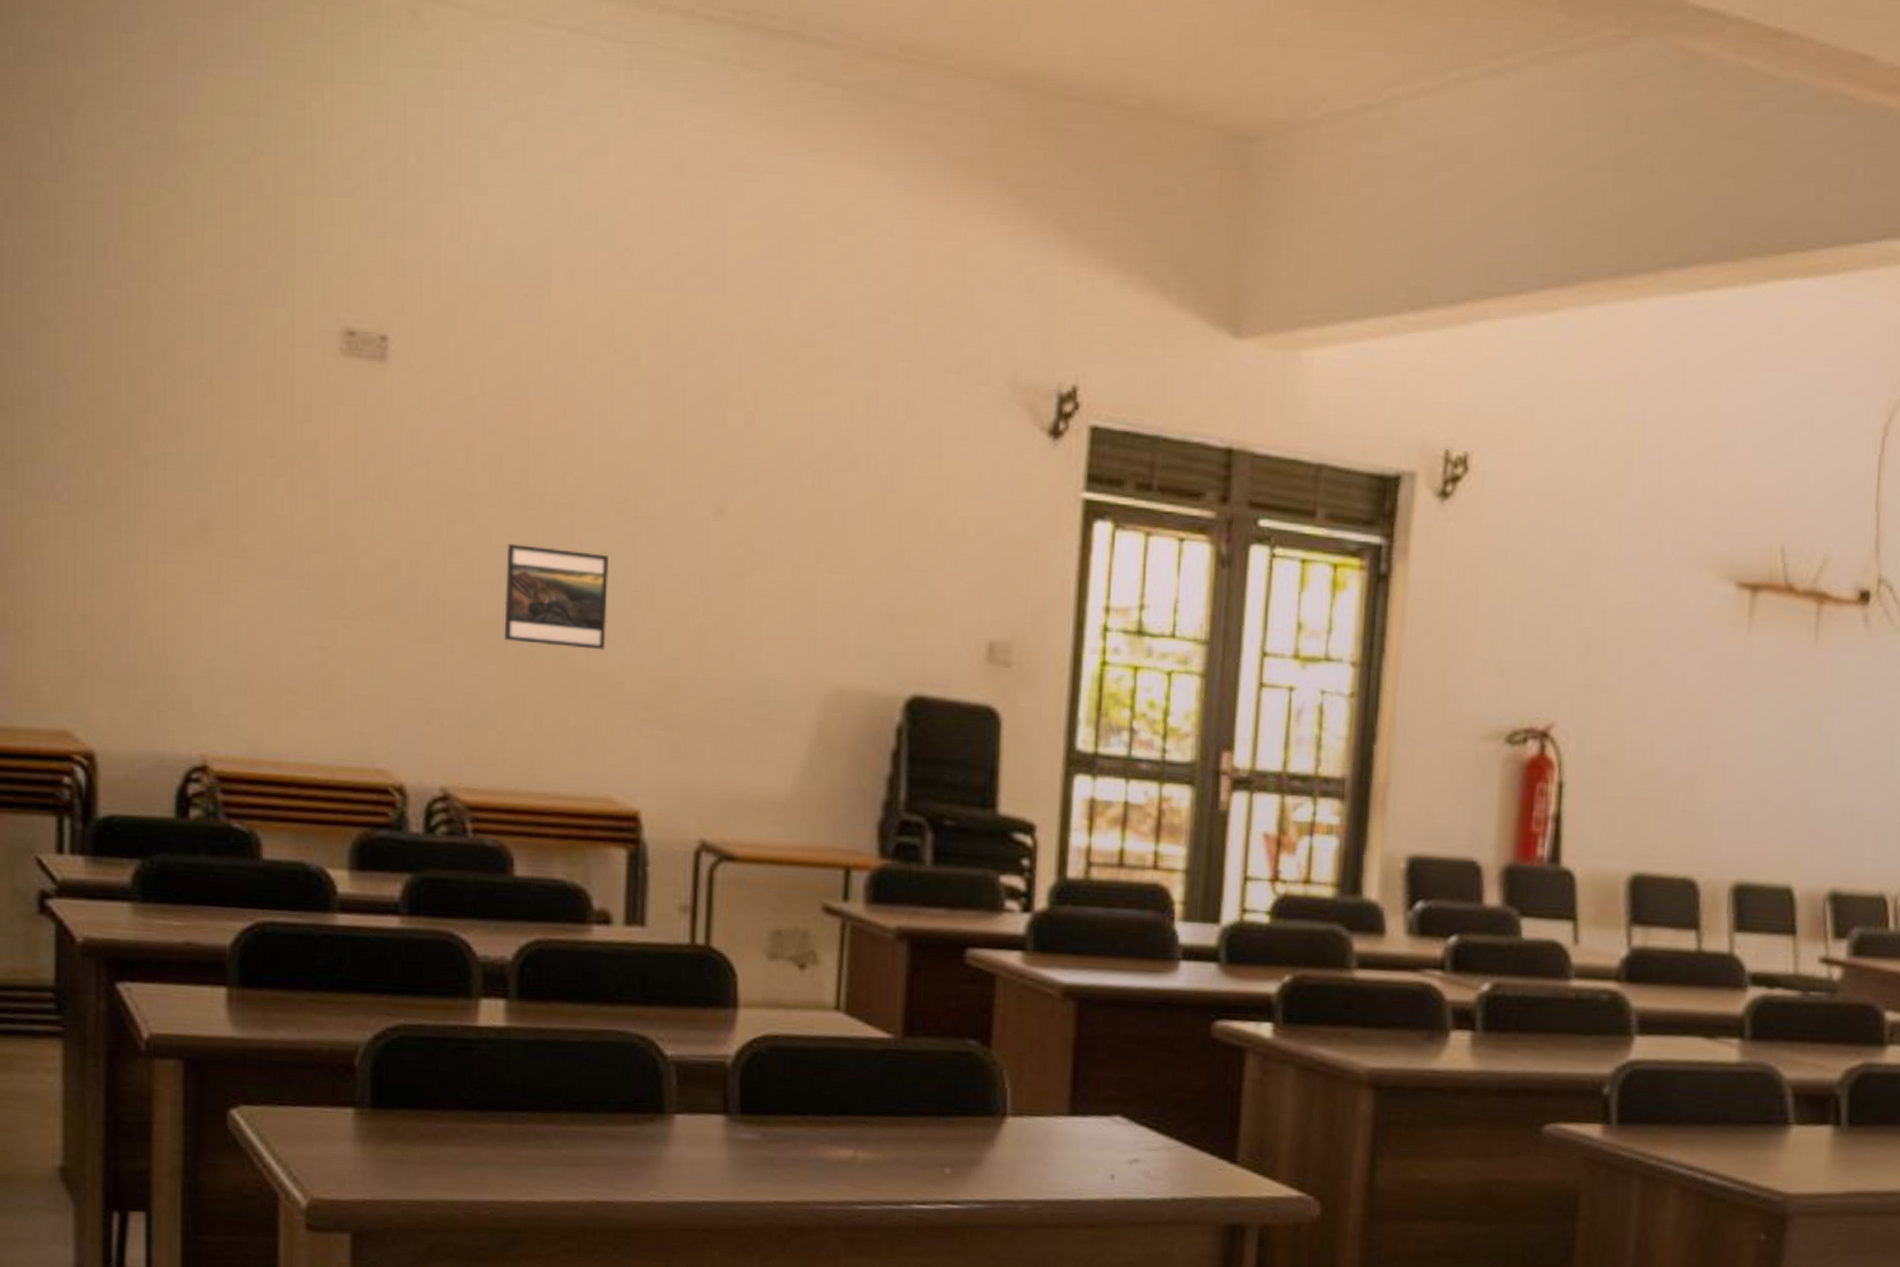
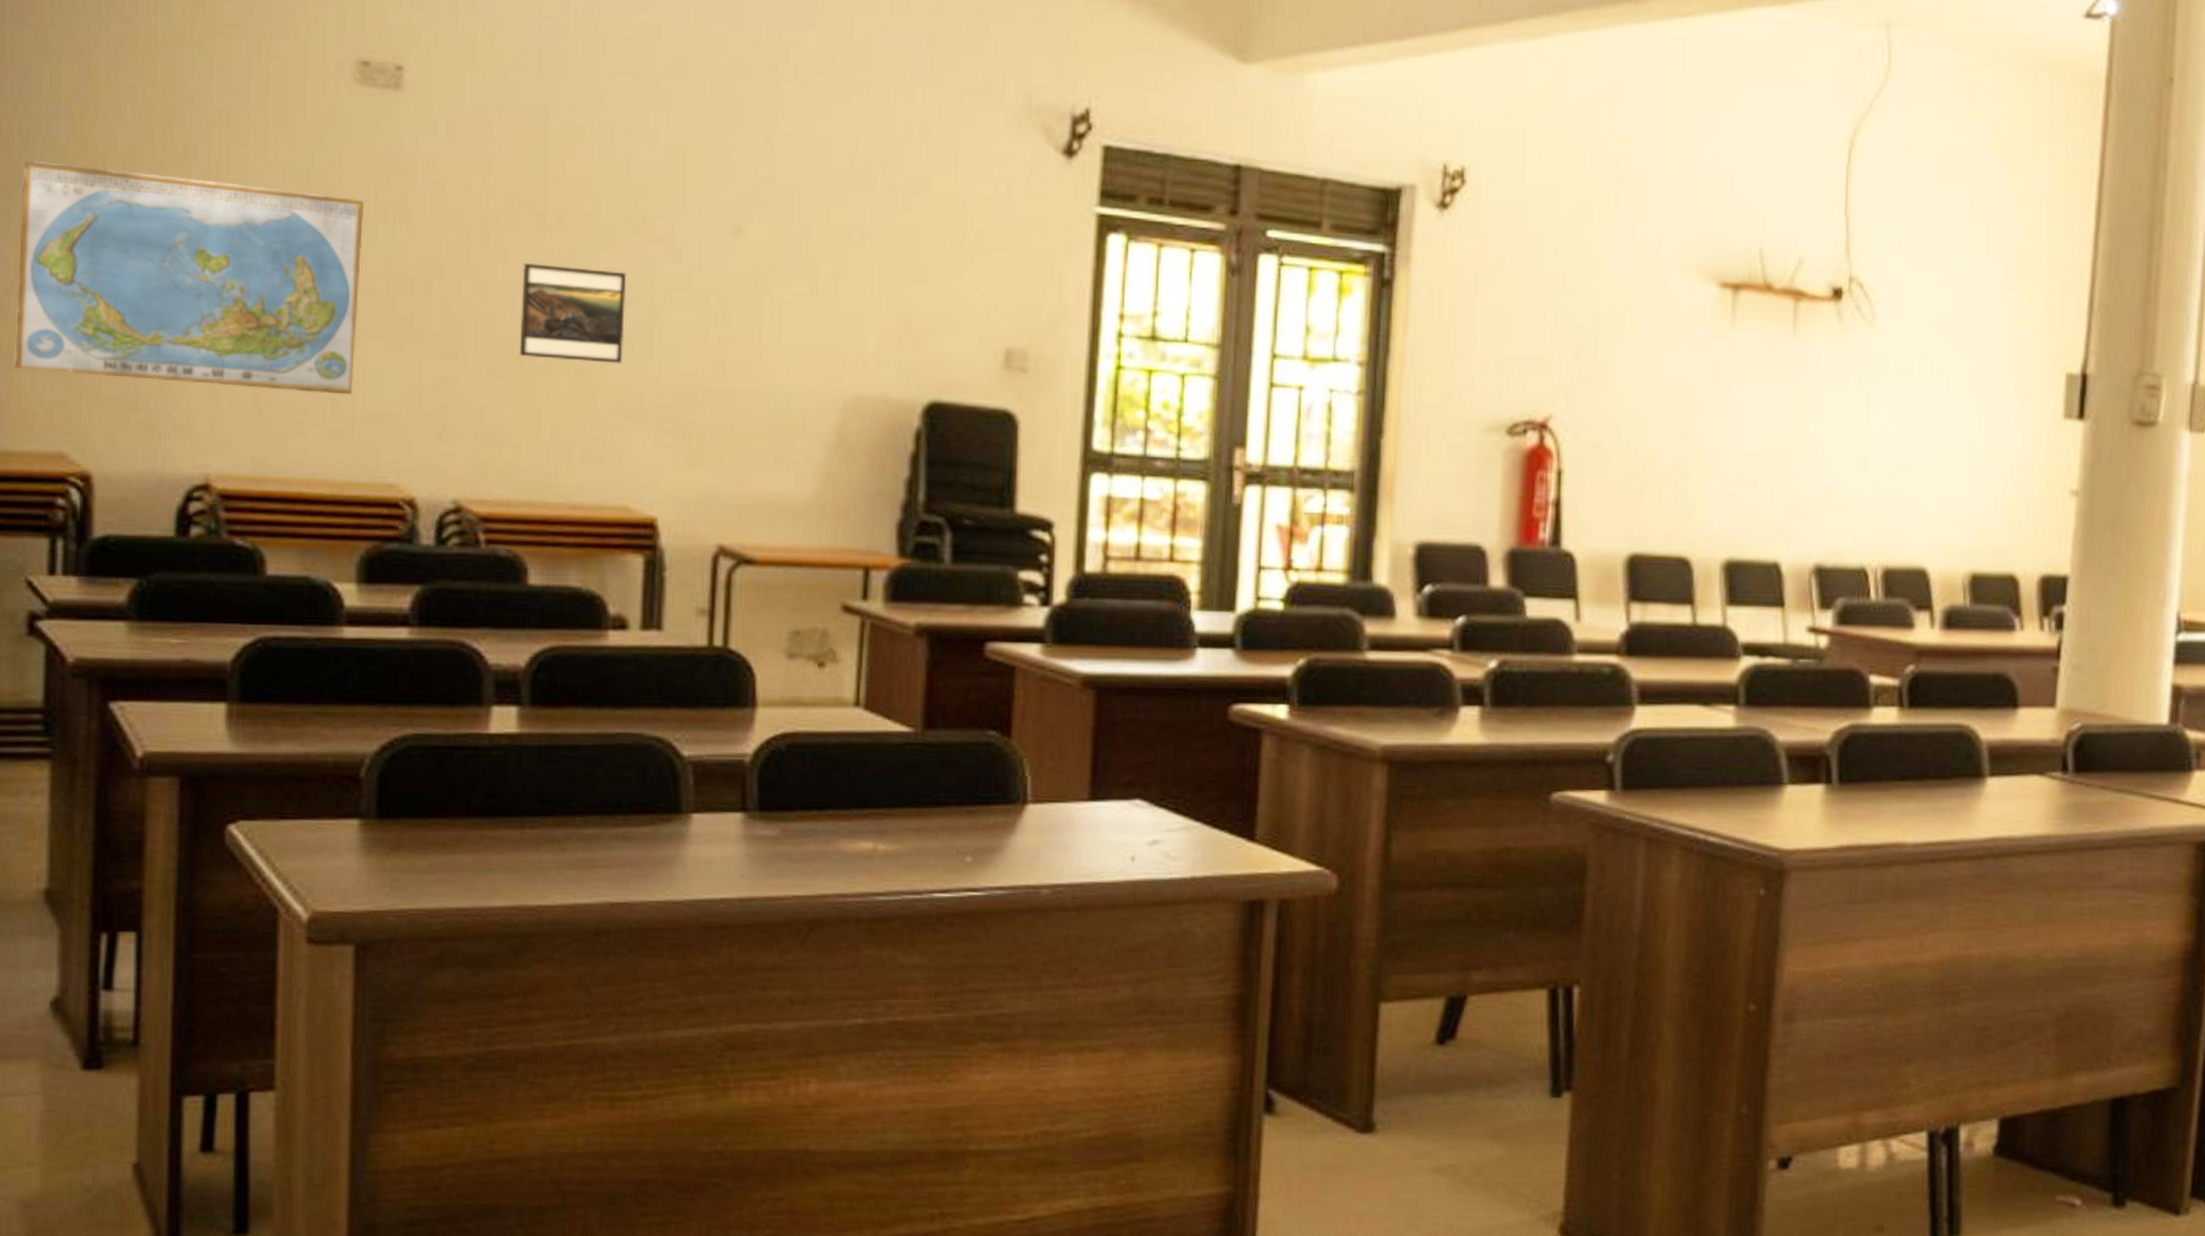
world map: none [20,431,351,677] -> present [14,160,364,395]

